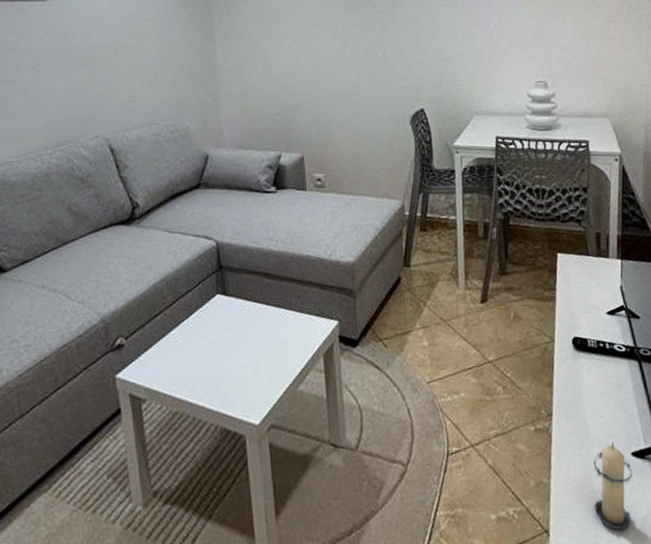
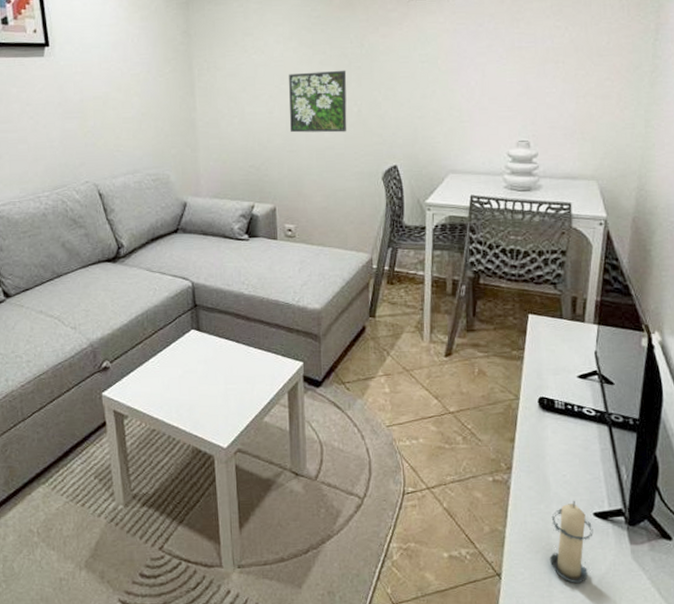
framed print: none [312,14,373,78] -> present [289,70,347,133]

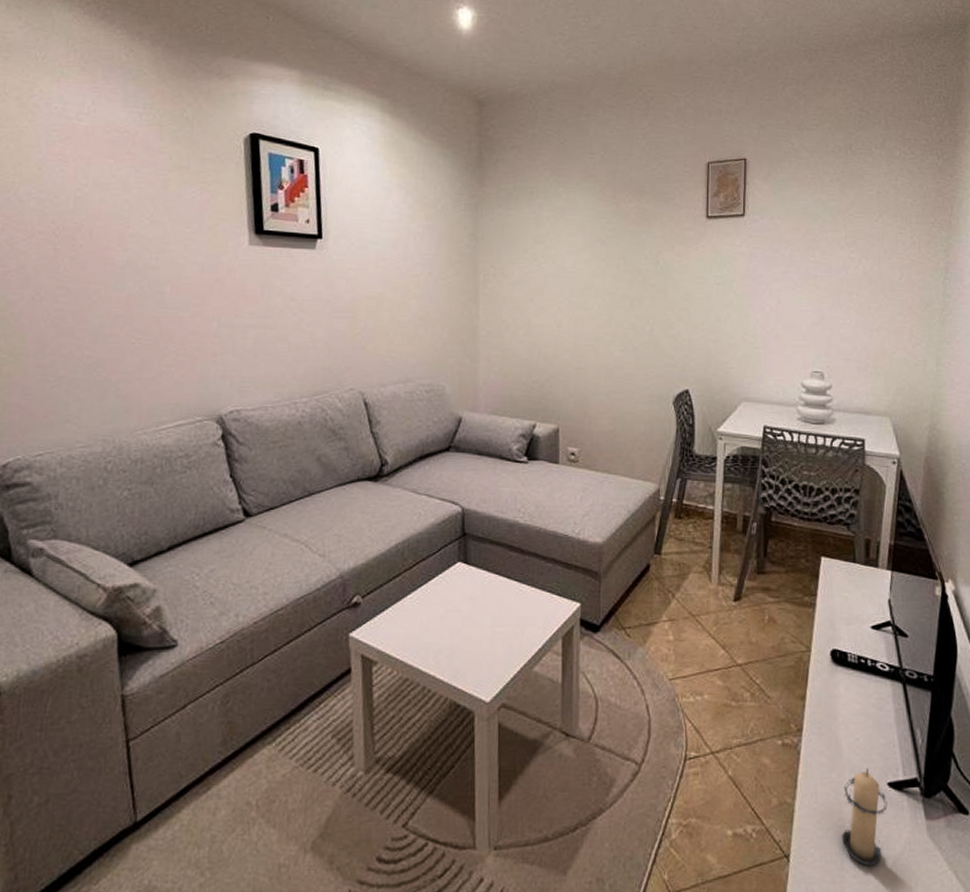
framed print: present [289,70,347,133] -> none [578,286,640,352]

